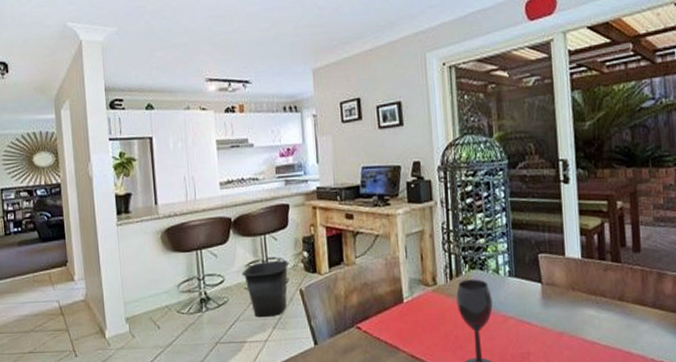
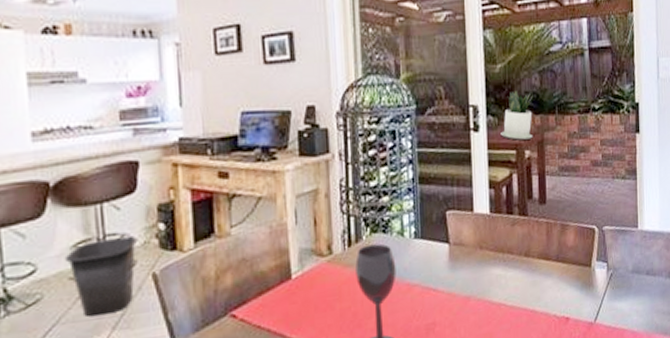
planter: none [591,145,625,192] -> present [501,90,533,140]

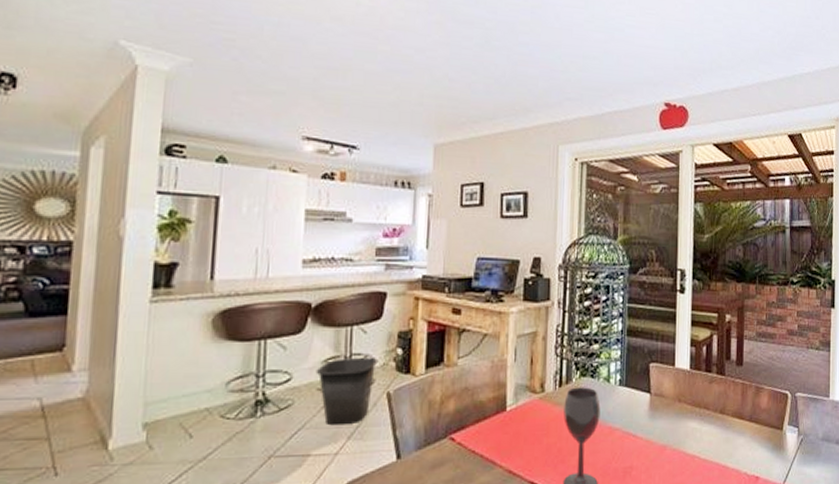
planter: present [501,90,533,140] -> none [704,259,736,305]

